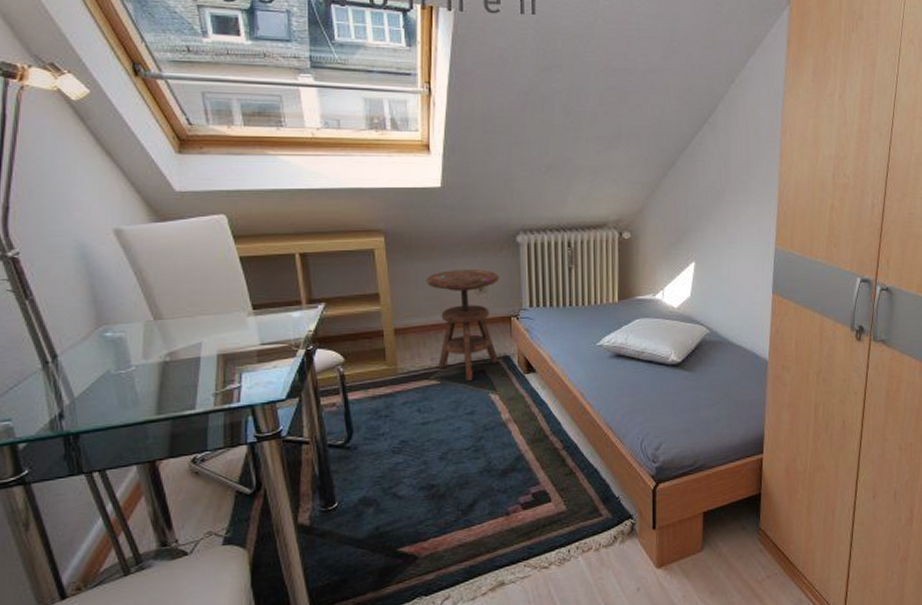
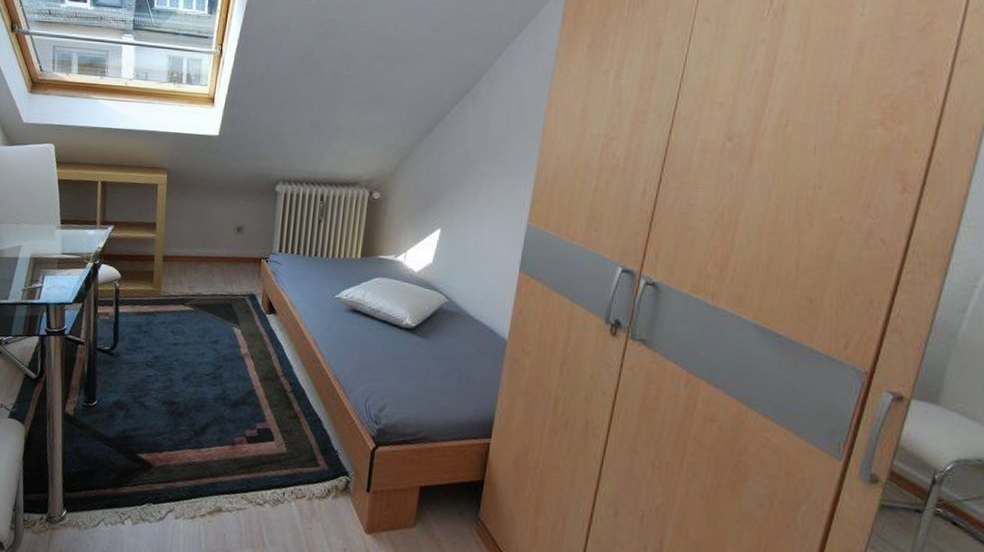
side table: present [425,270,499,382] -> none [194,209,256,313]

